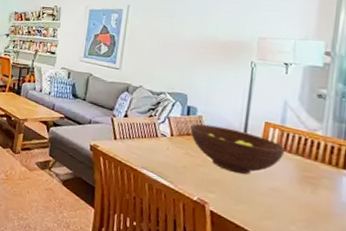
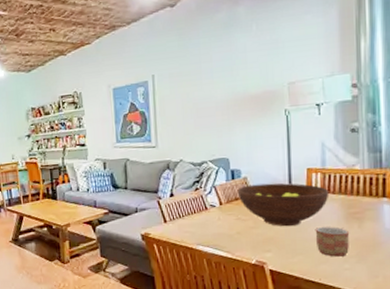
mug: none [263,182,300,218] -> present [315,226,349,257]

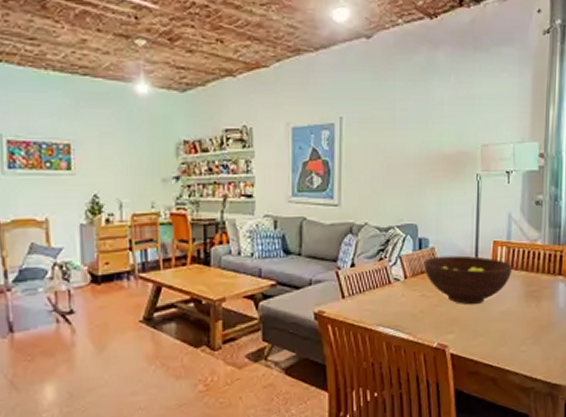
mug: present [315,226,349,257] -> none [496,305,527,339]

